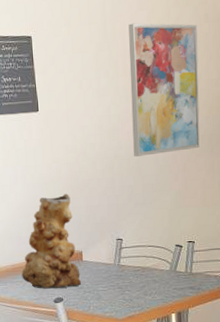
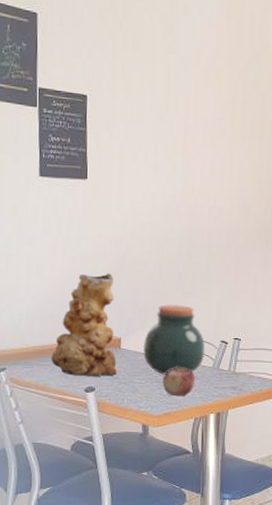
jar: none [102,215,162,281] -> present [142,304,205,375]
apple: none [124,271,154,300] -> present [162,365,195,397]
wall art: present [128,23,200,157] -> none [186,99,263,243]

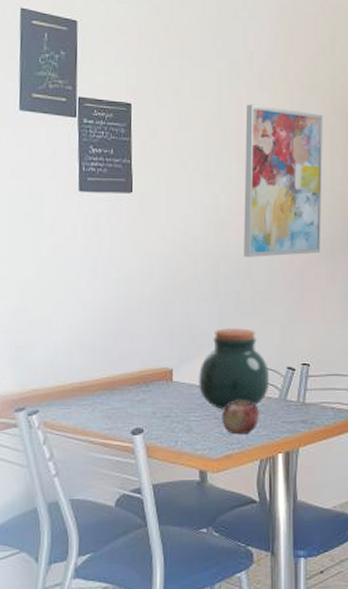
vase: present [51,273,117,377] -> none [92,295,168,416]
wall art: none [186,99,263,243] -> present [244,104,323,257]

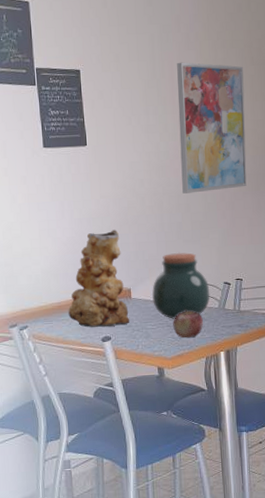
vase: none [92,295,168,416] -> present [68,230,129,328]

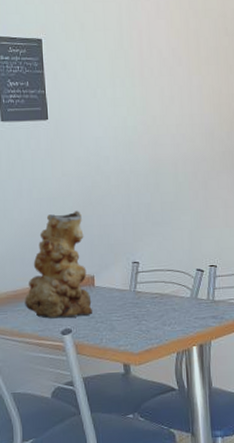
jar: present [151,252,210,319] -> none [117,235,182,310]
apple: present [173,308,203,338] -> none [140,298,174,331]
wall art: present [177,62,247,194] -> none [146,32,221,172]

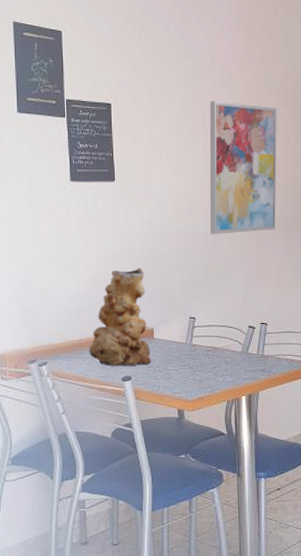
wall art: none [146,32,221,172] -> present [209,100,277,234]

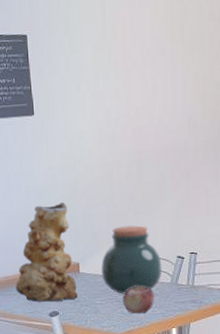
jar: none [174,293,234,361] -> present [100,225,162,294]
apple: none [195,351,225,381] -> present [122,283,154,314]
wall art: present [209,100,277,234] -> none [129,21,204,163]

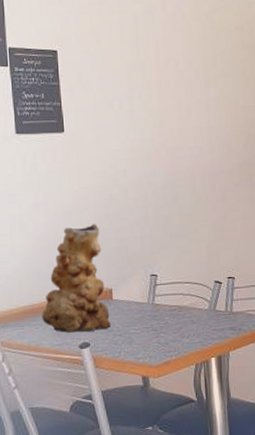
jar: present [100,225,162,294] -> none [135,248,200,322]
apple: present [122,283,154,314] -> none [159,310,192,343]

